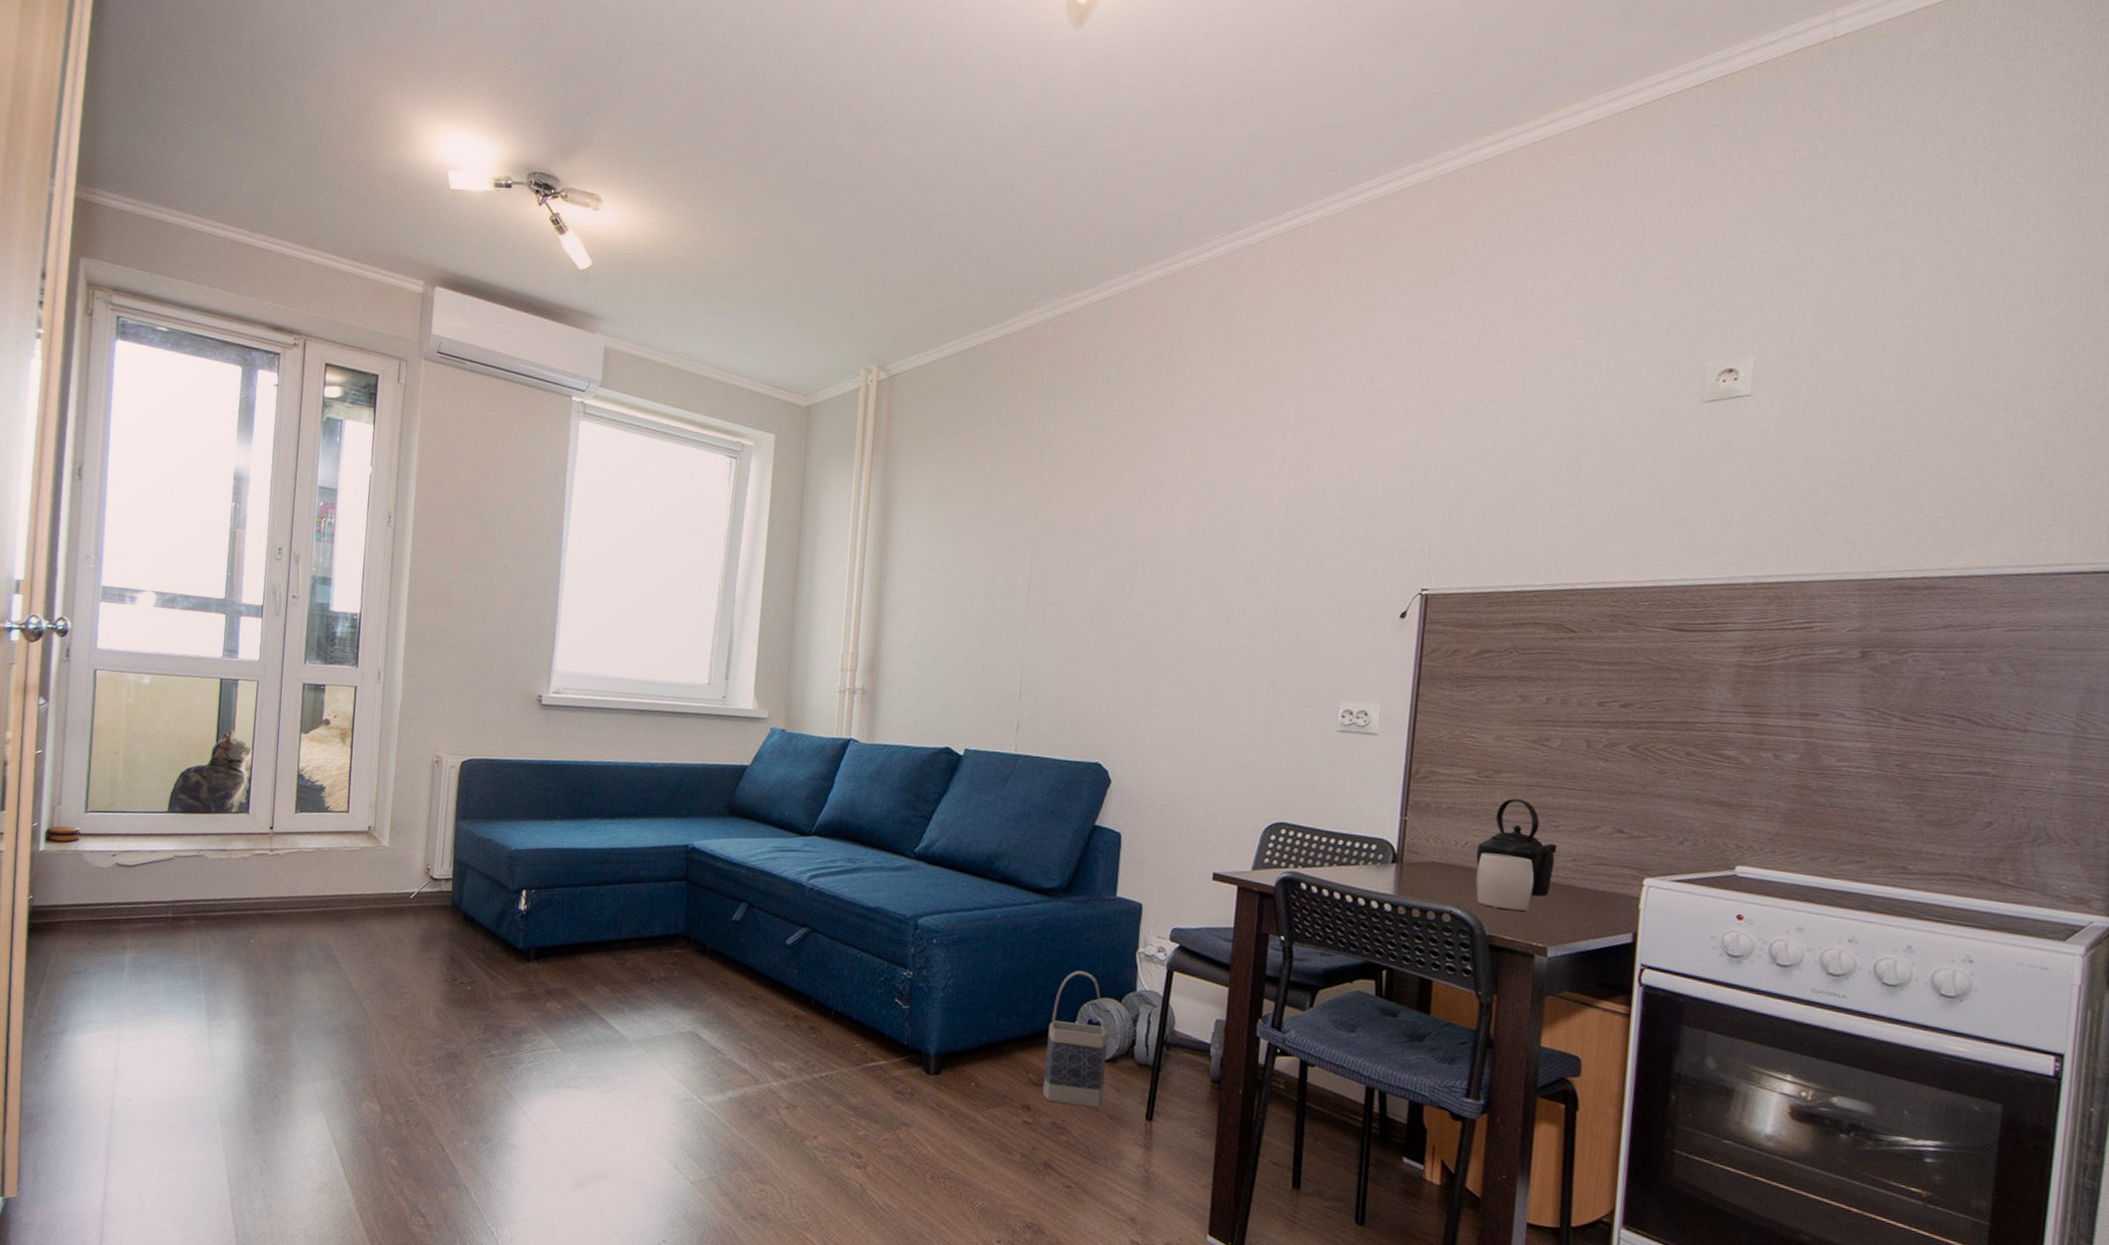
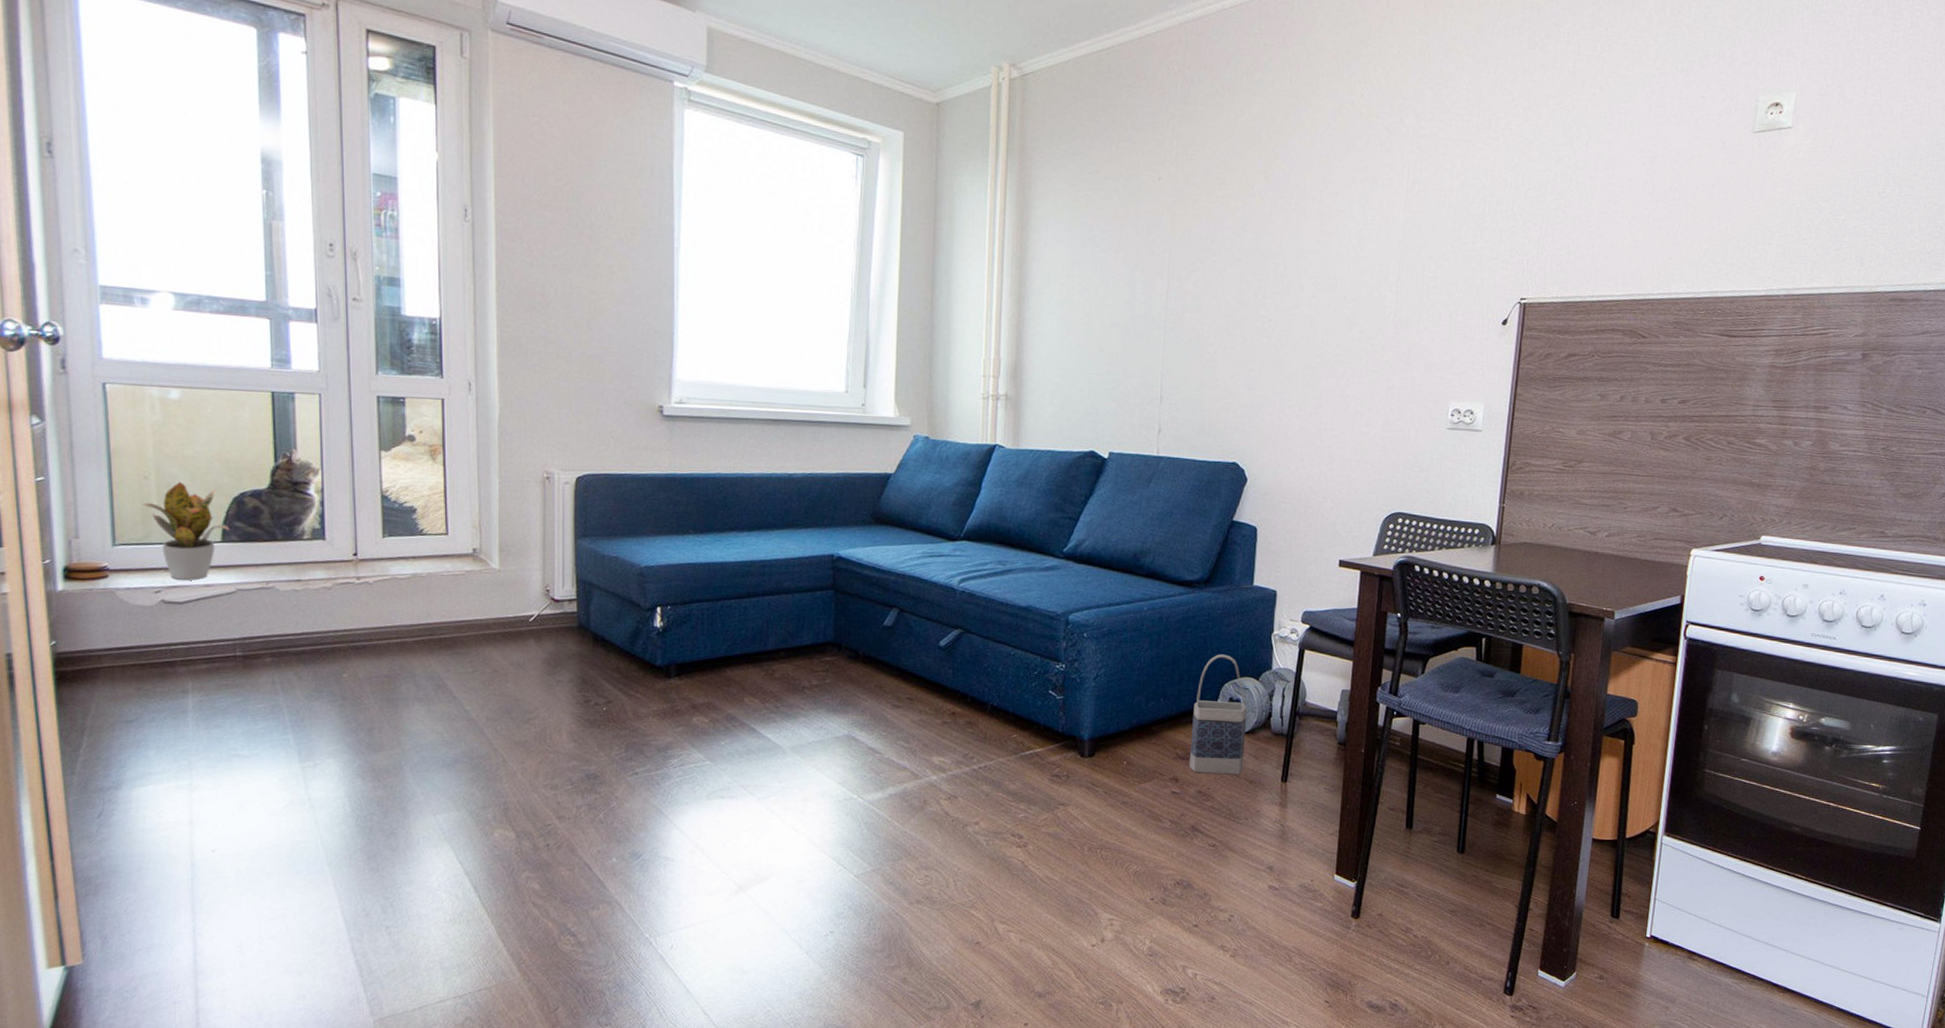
potted plant: none [111,756,175,846] -> present [142,481,230,580]
mug: present [1475,852,1535,912] -> none [1559,532,1607,582]
kettle: present [1476,798,1558,897] -> none [1560,484,1626,568]

